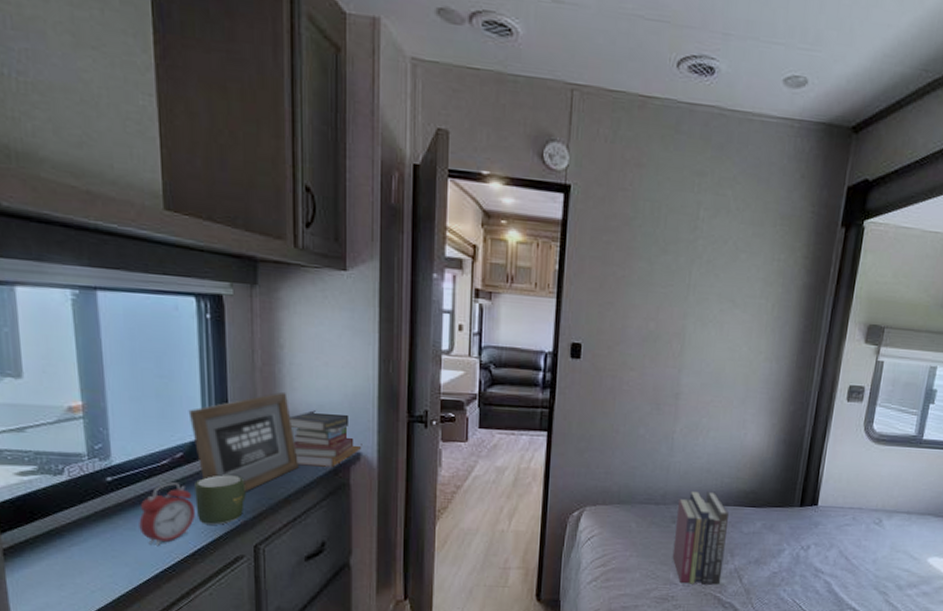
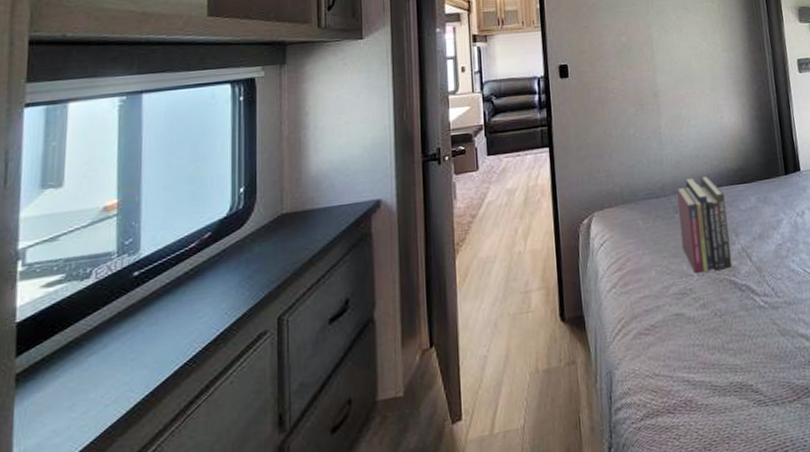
alarm clock: present [139,482,195,545] -> none [162,264,219,339]
picture frame: present [188,392,298,492] -> none [219,156,322,262]
mug: present [195,474,246,525] -> none [221,245,271,304]
books: present [290,410,362,467] -> none [314,166,382,224]

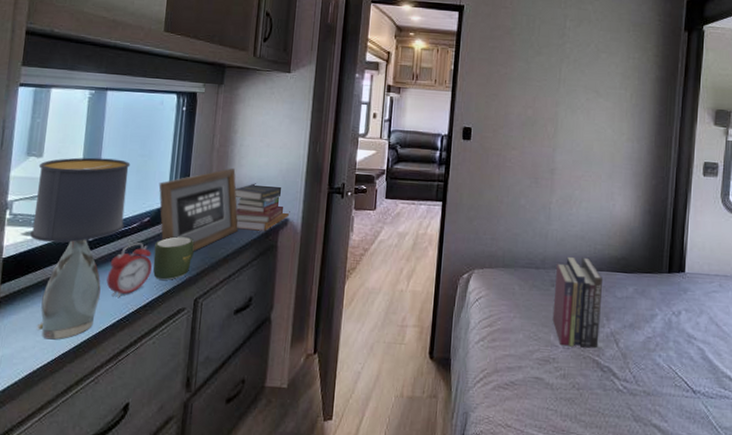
table lamp: none [52,170,180,413] -> present [29,157,131,340]
alarm clock: none [162,264,219,339] -> present [106,242,152,297]
picture frame: none [219,156,322,262] -> present [159,168,238,252]
mug: none [221,245,271,304] -> present [153,236,195,280]
books: none [314,166,382,224] -> present [235,183,290,231]

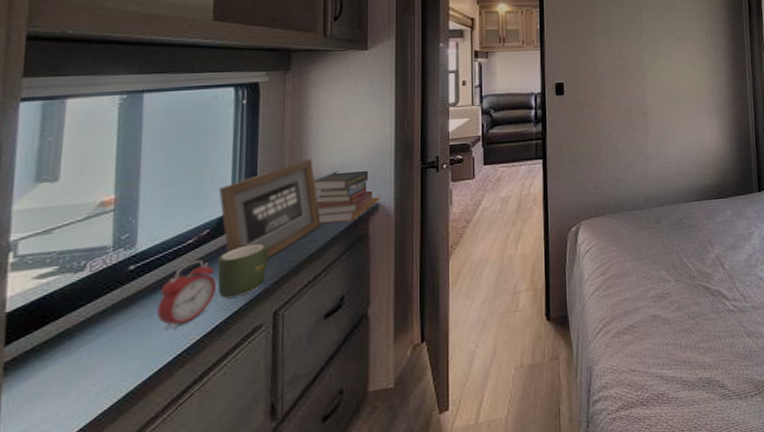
table lamp: present [29,157,131,340] -> none [44,169,180,401]
books: present [552,257,604,348] -> none [659,190,707,279]

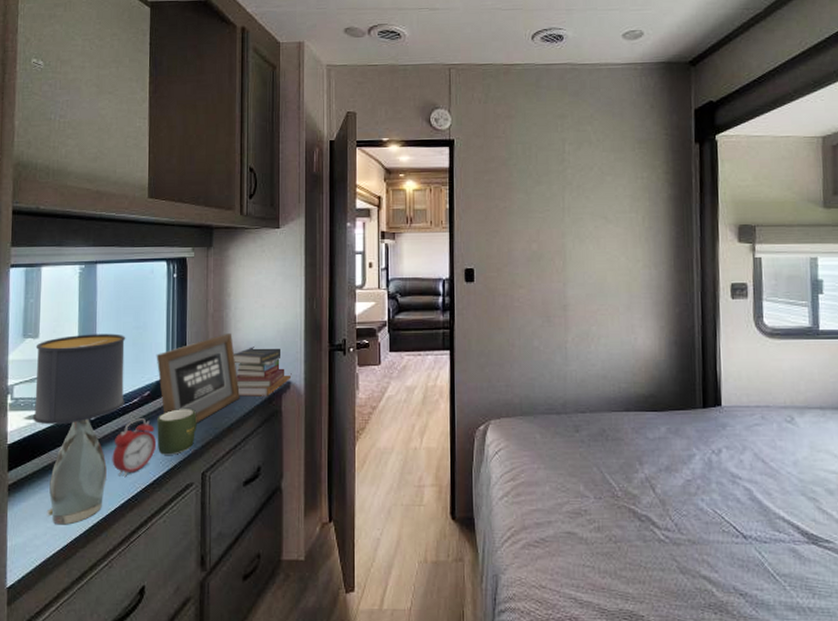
table lamp: none [44,169,180,401] -> present [32,333,126,525]

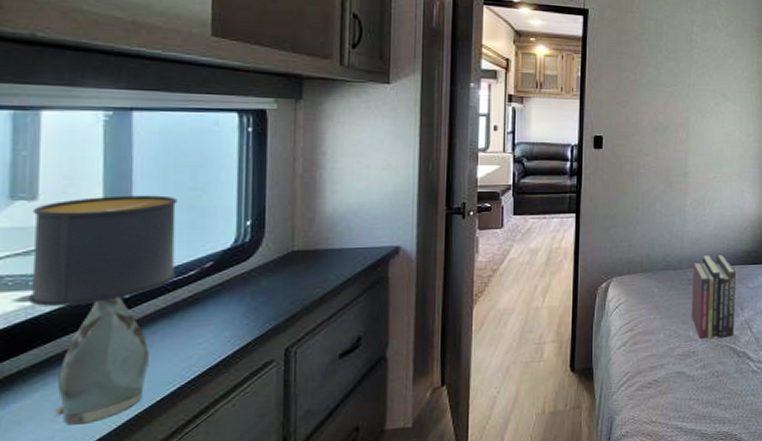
alarm clock: present [112,418,156,476] -> none [157,293,221,361]
picture frame: present [156,333,240,424] -> none [222,196,336,296]
mug: present [157,409,197,455] -> none [223,279,279,332]
books: present [234,347,292,396] -> none [329,210,402,264]
books: none [579,398,633,496] -> present [691,254,737,339]

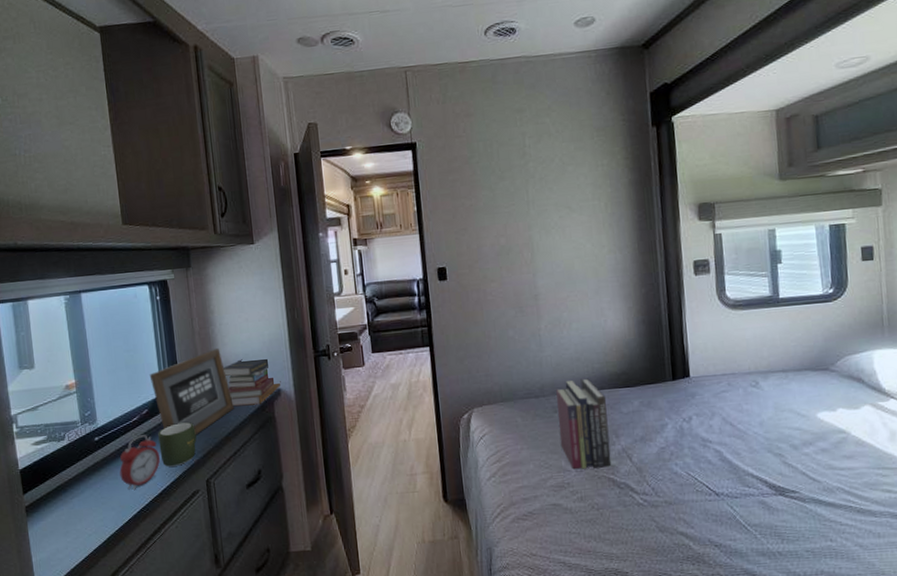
table lamp: present [27,195,178,425] -> none [32,358,125,539]
alarm clock: none [157,293,221,361] -> present [119,435,160,490]
picture frame: none [222,196,336,296] -> present [149,349,234,436]
mug: none [223,279,279,332] -> present [158,422,197,467]
books: none [329,210,402,264] -> present [223,359,281,407]

